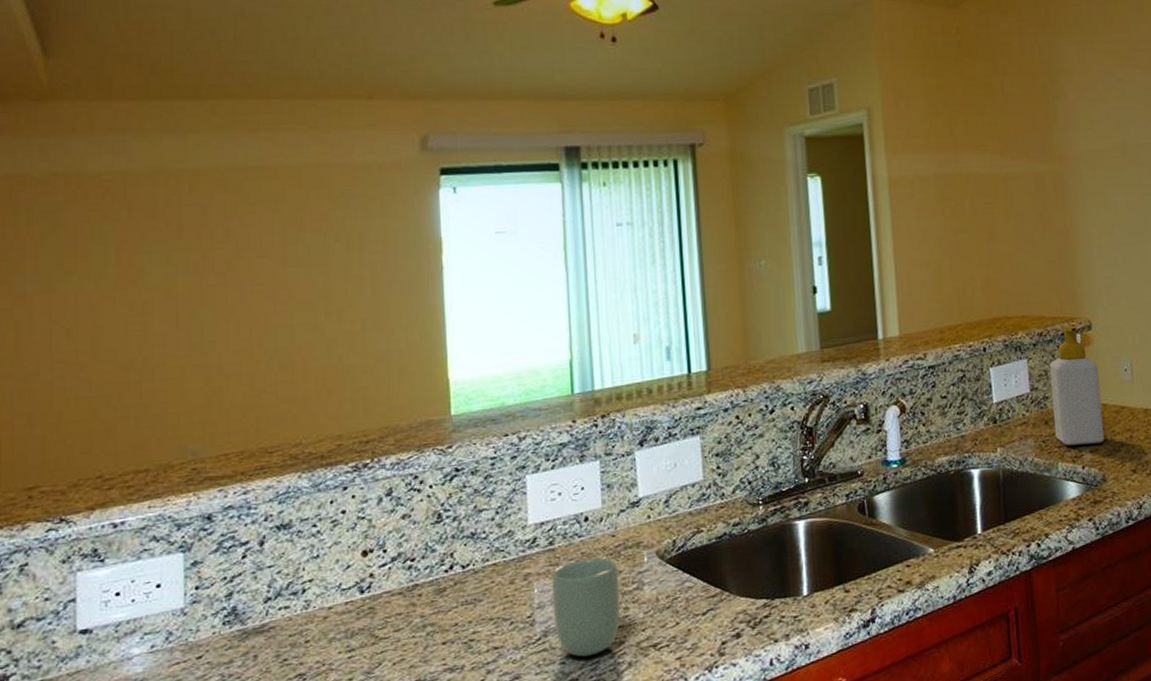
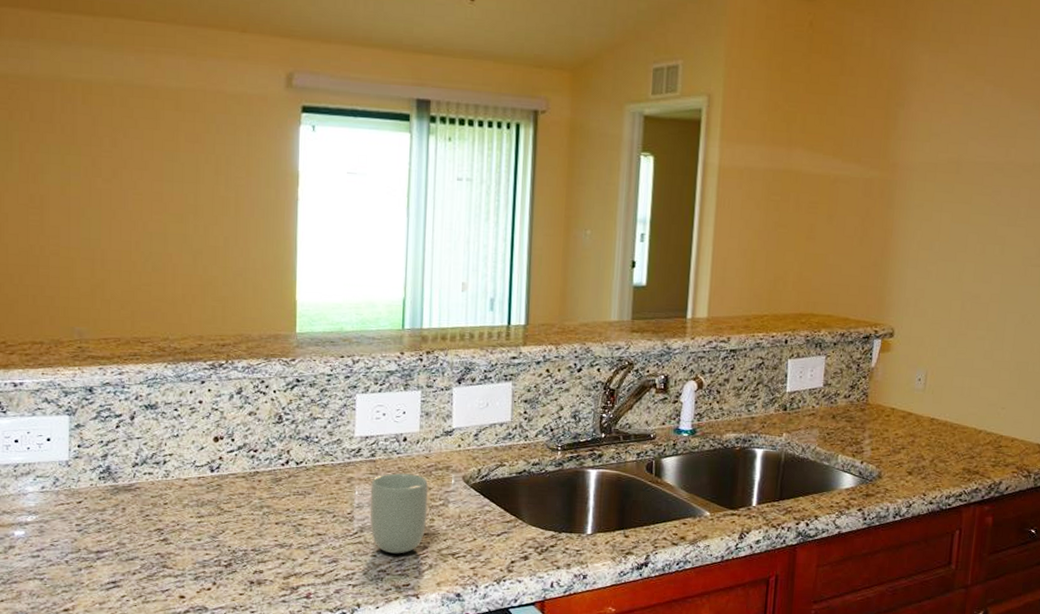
soap bottle: present [1049,325,1104,446] -> none [840,330,893,443]

